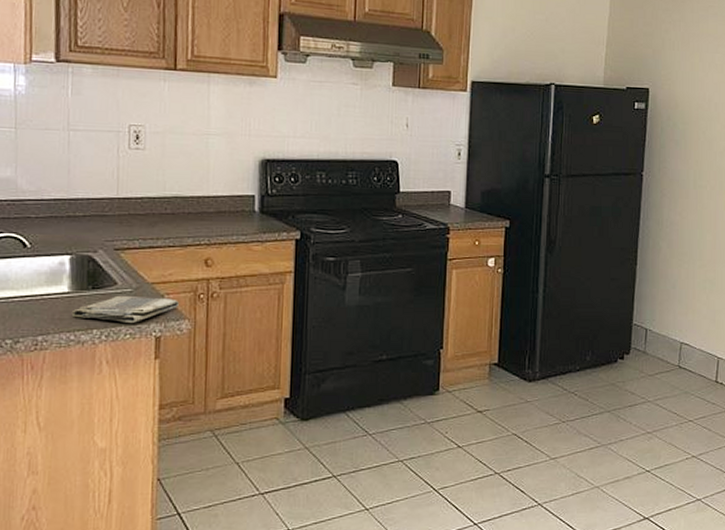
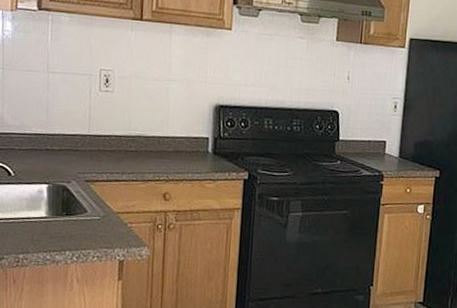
dish towel: present [71,295,180,323] -> none [48,222,141,247]

